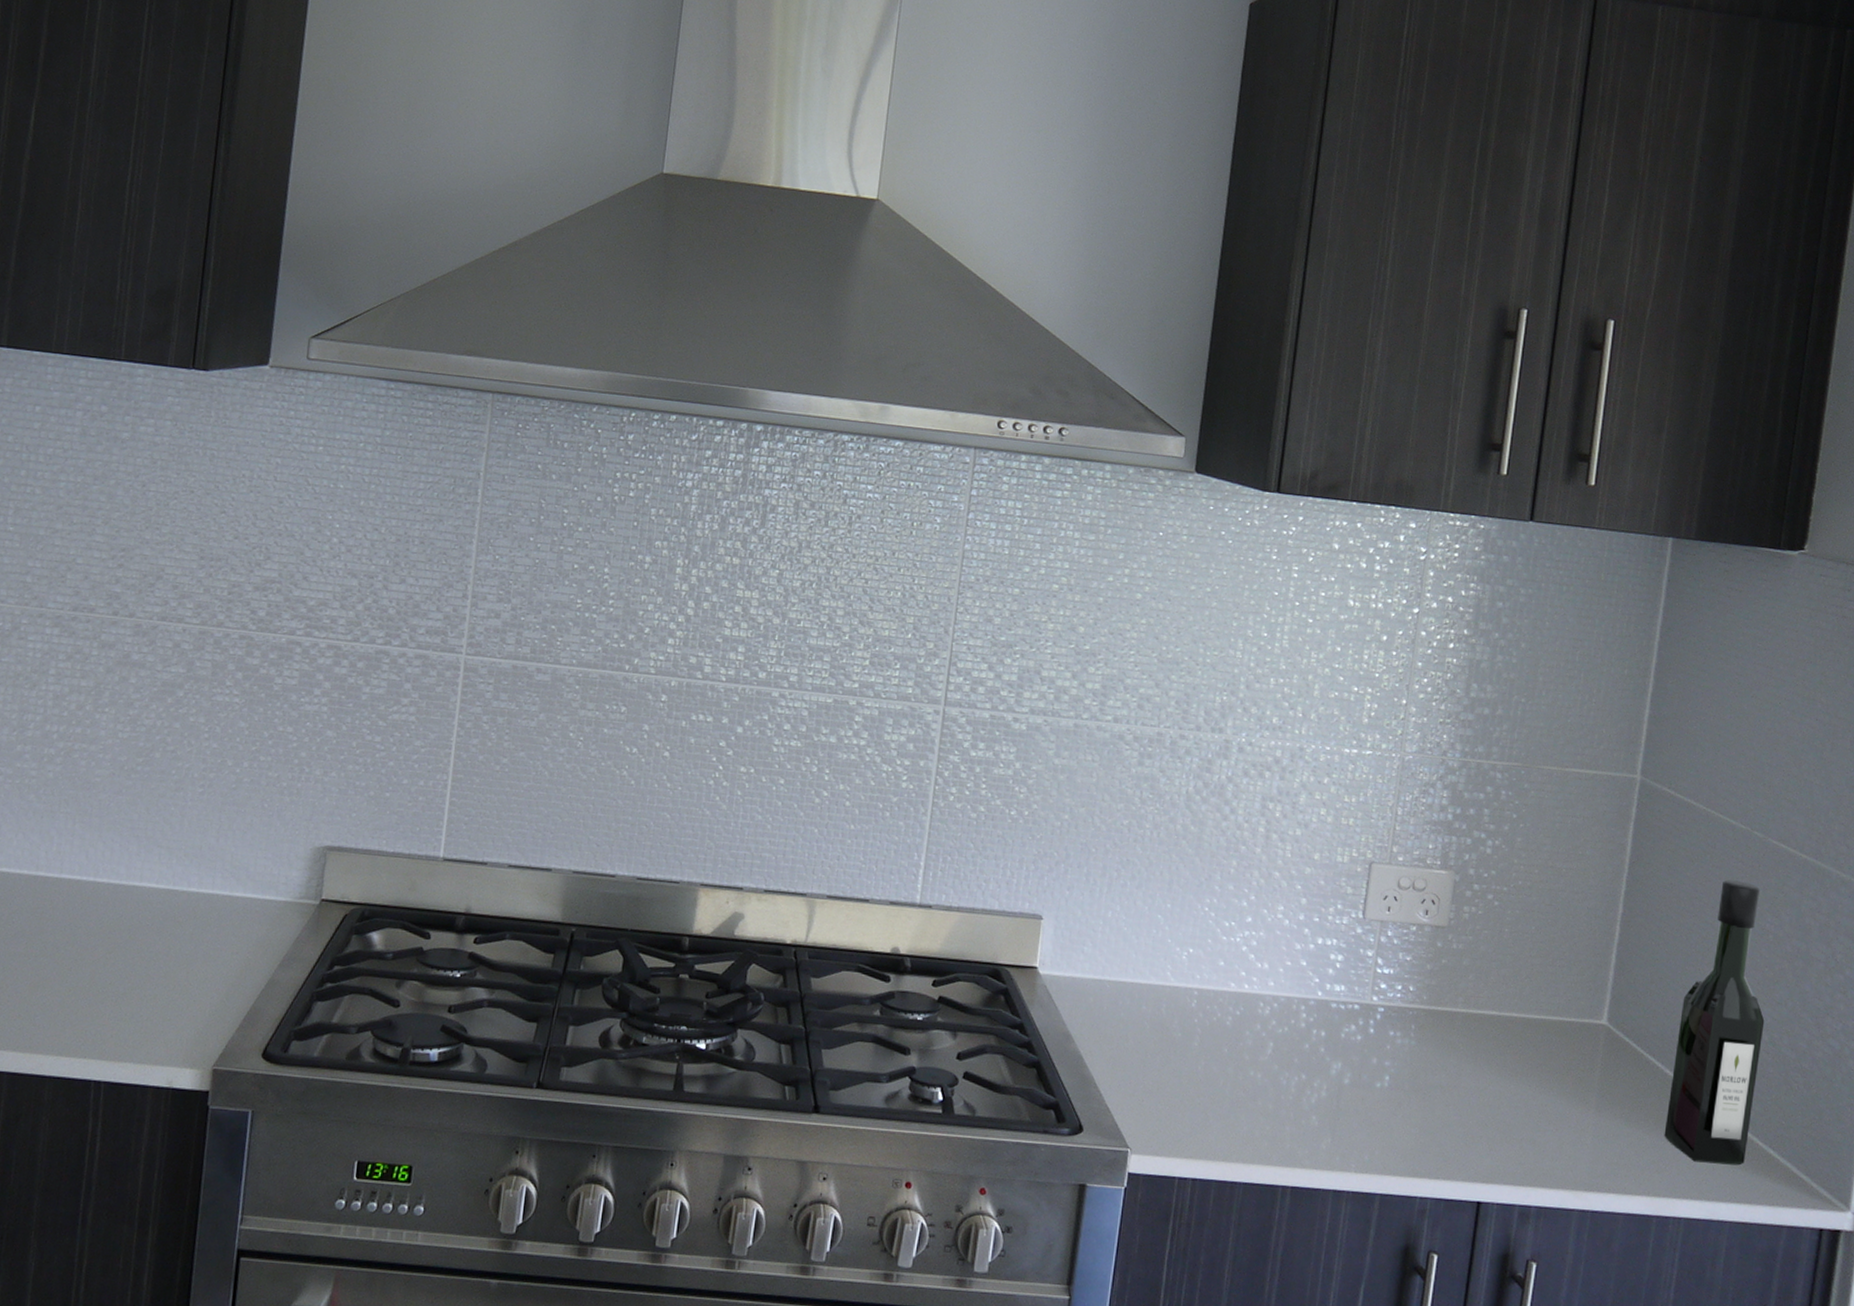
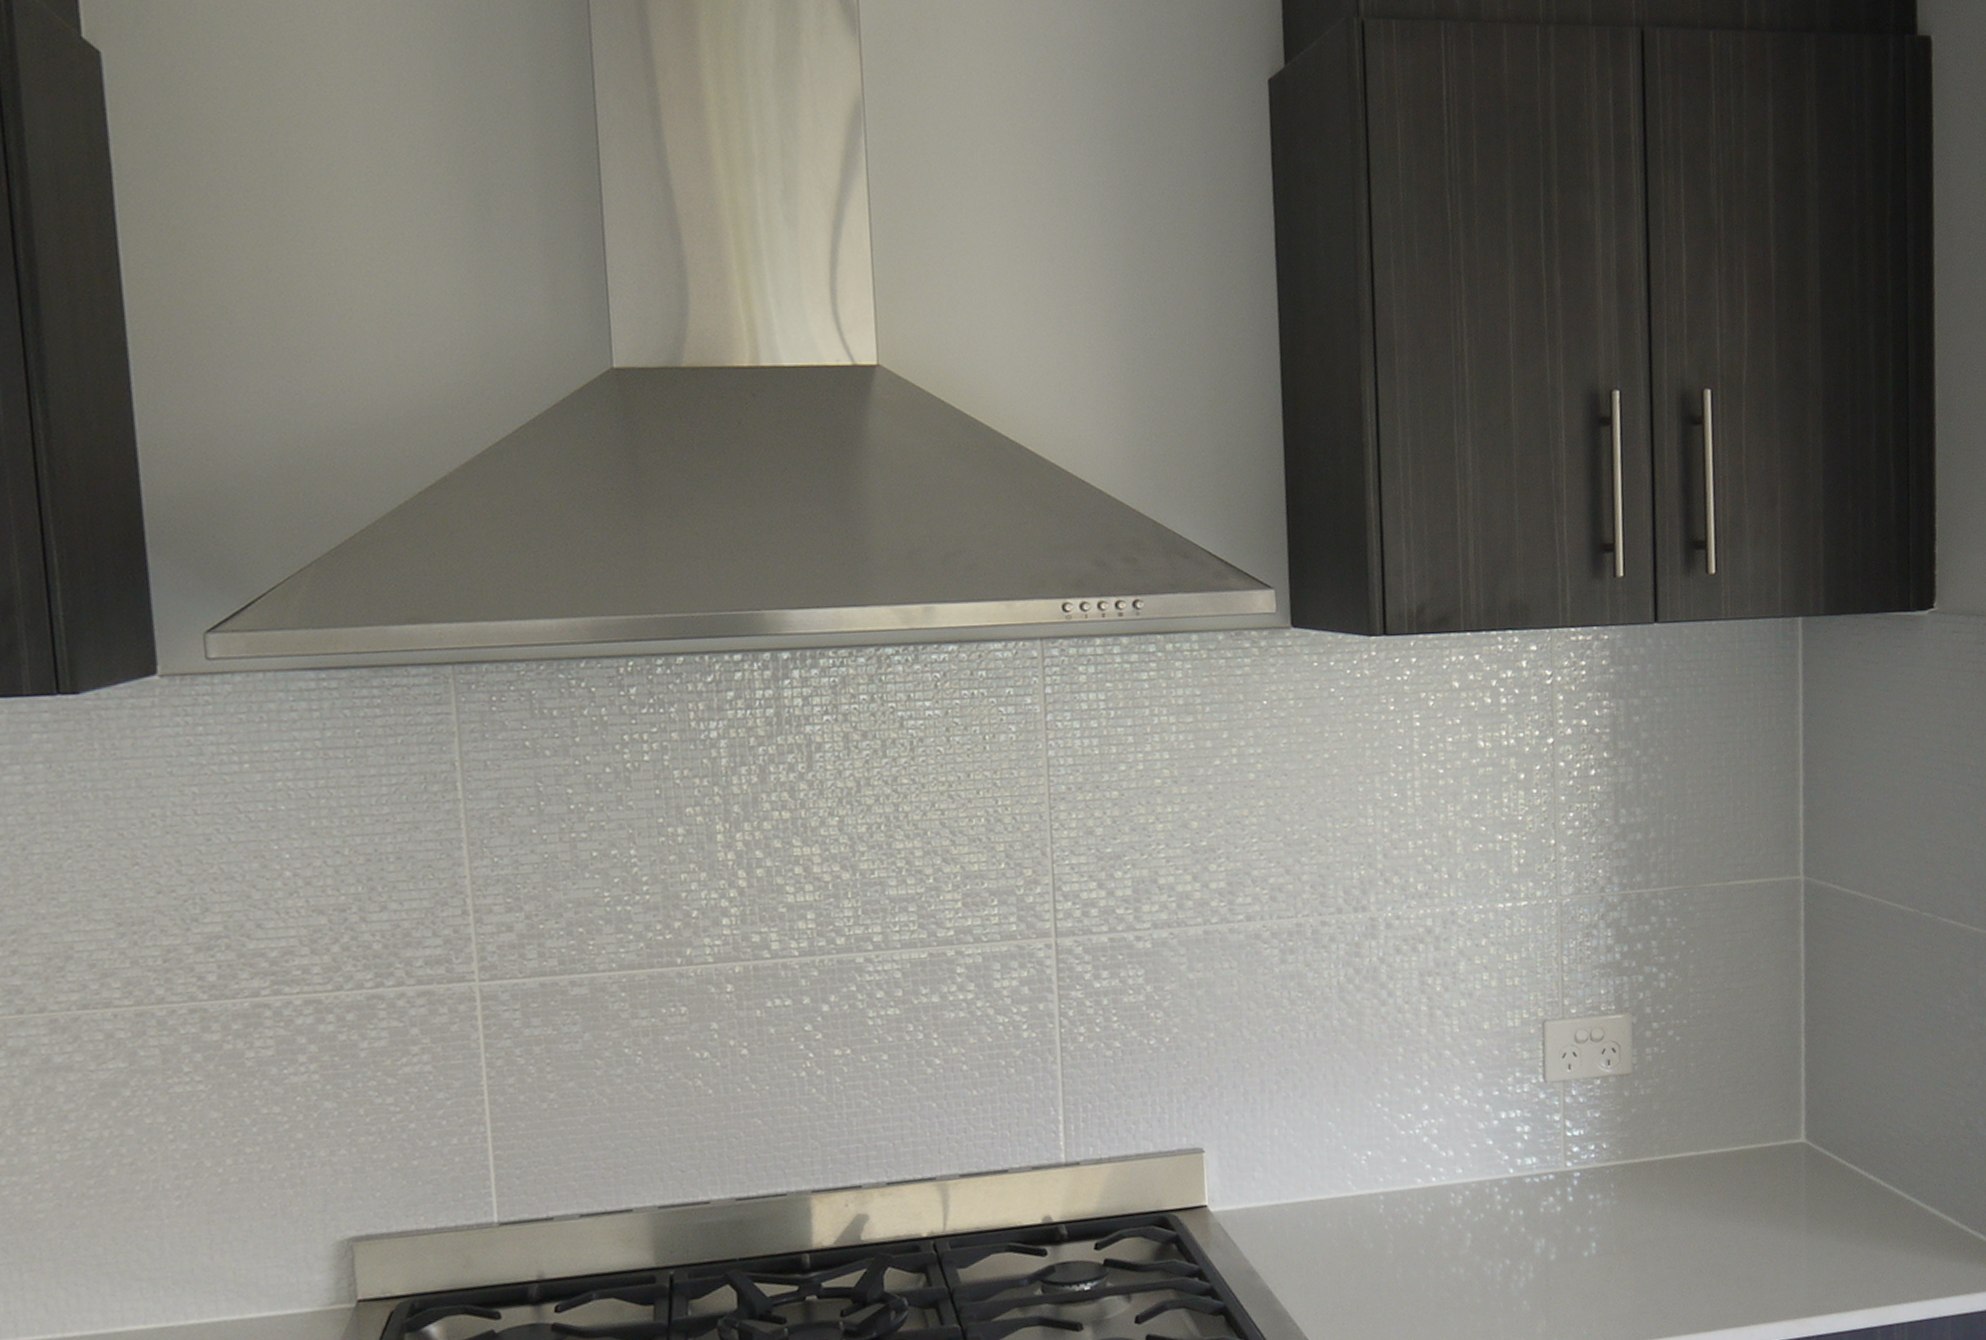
bottle: present [1664,879,1765,1166] -> none [1876,966,1959,1264]

